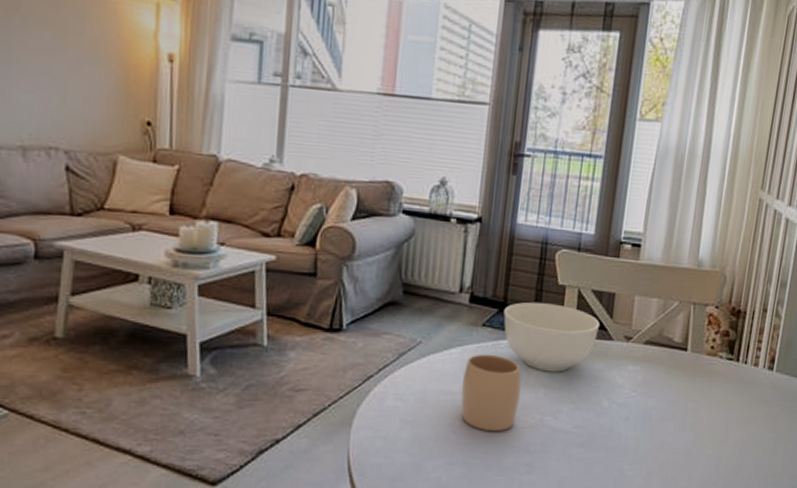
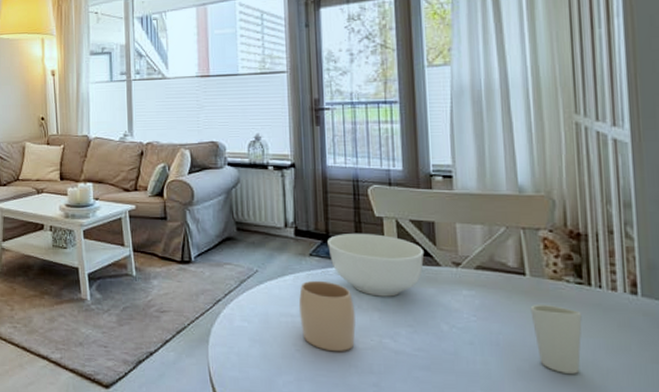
cup: none [683,379,726,445] -> present [530,303,582,374]

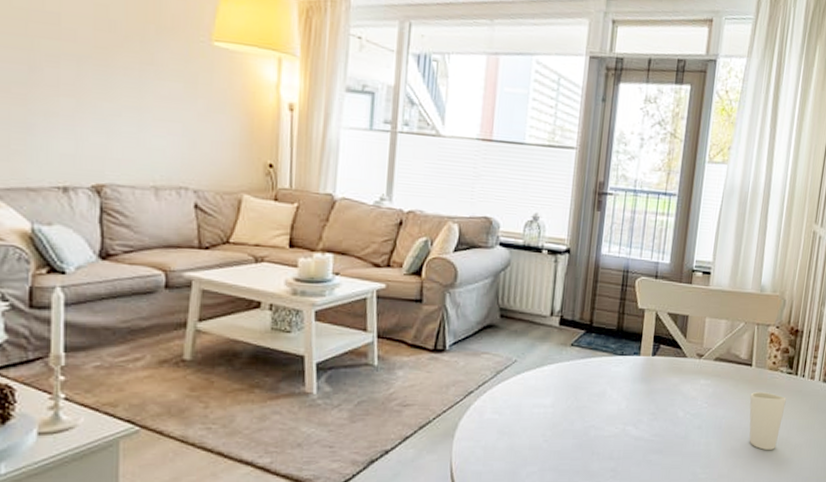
mug: present [298,280,356,352] -> none [552,370,606,441]
bowl: present [327,234,425,297] -> none [589,324,676,386]

